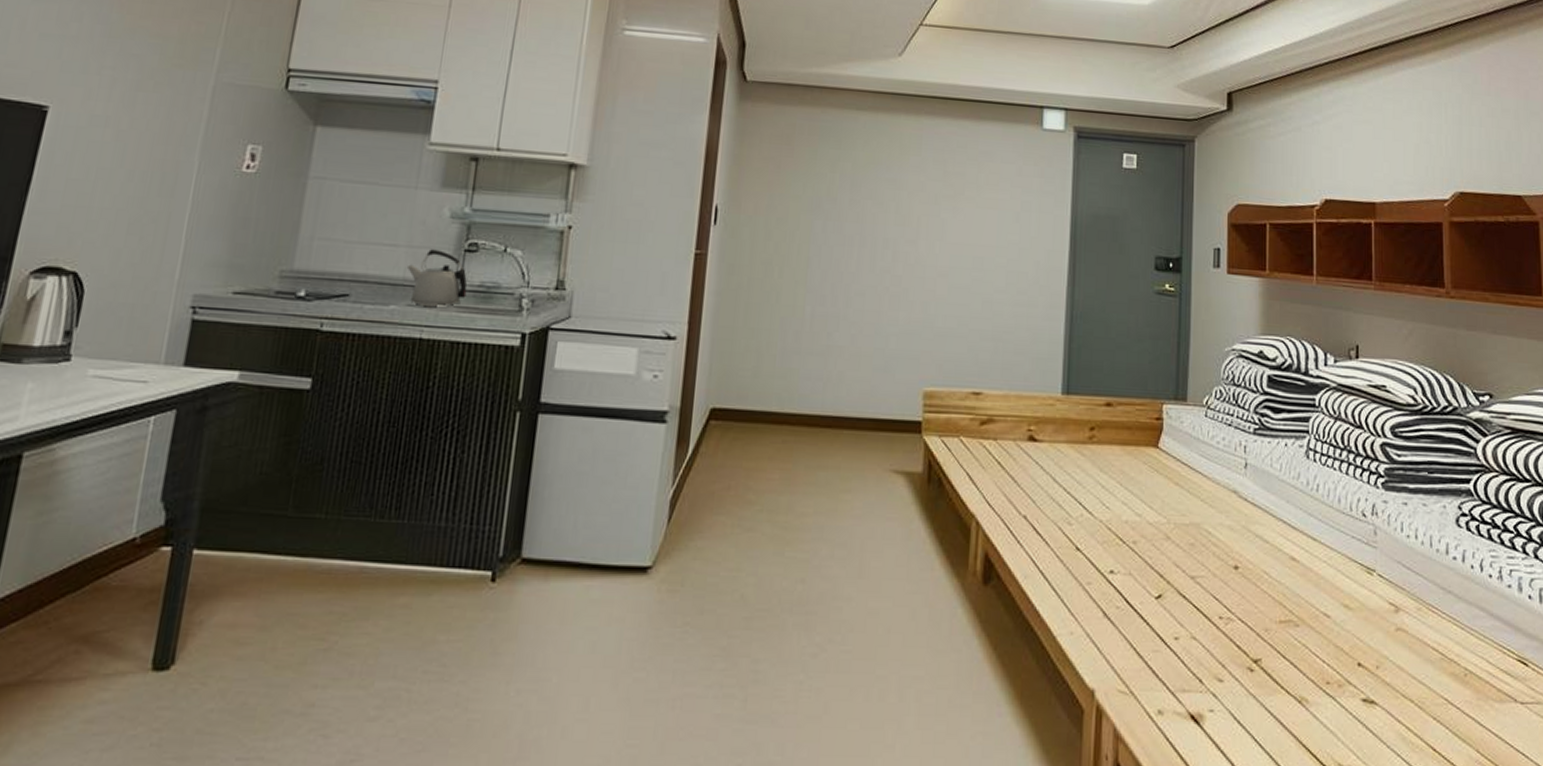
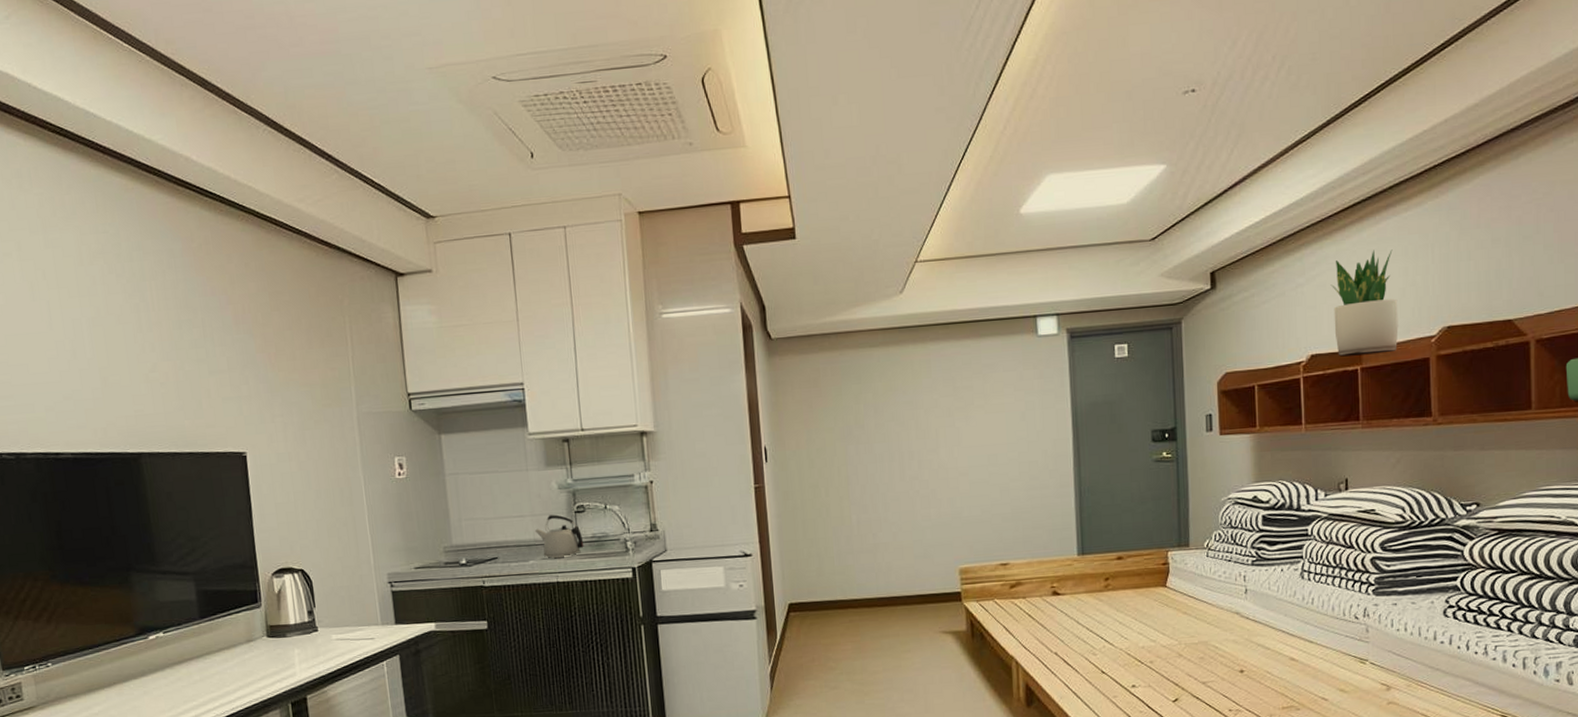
planter: none [1346,99,1412,211] -> present [1330,249,1399,357]

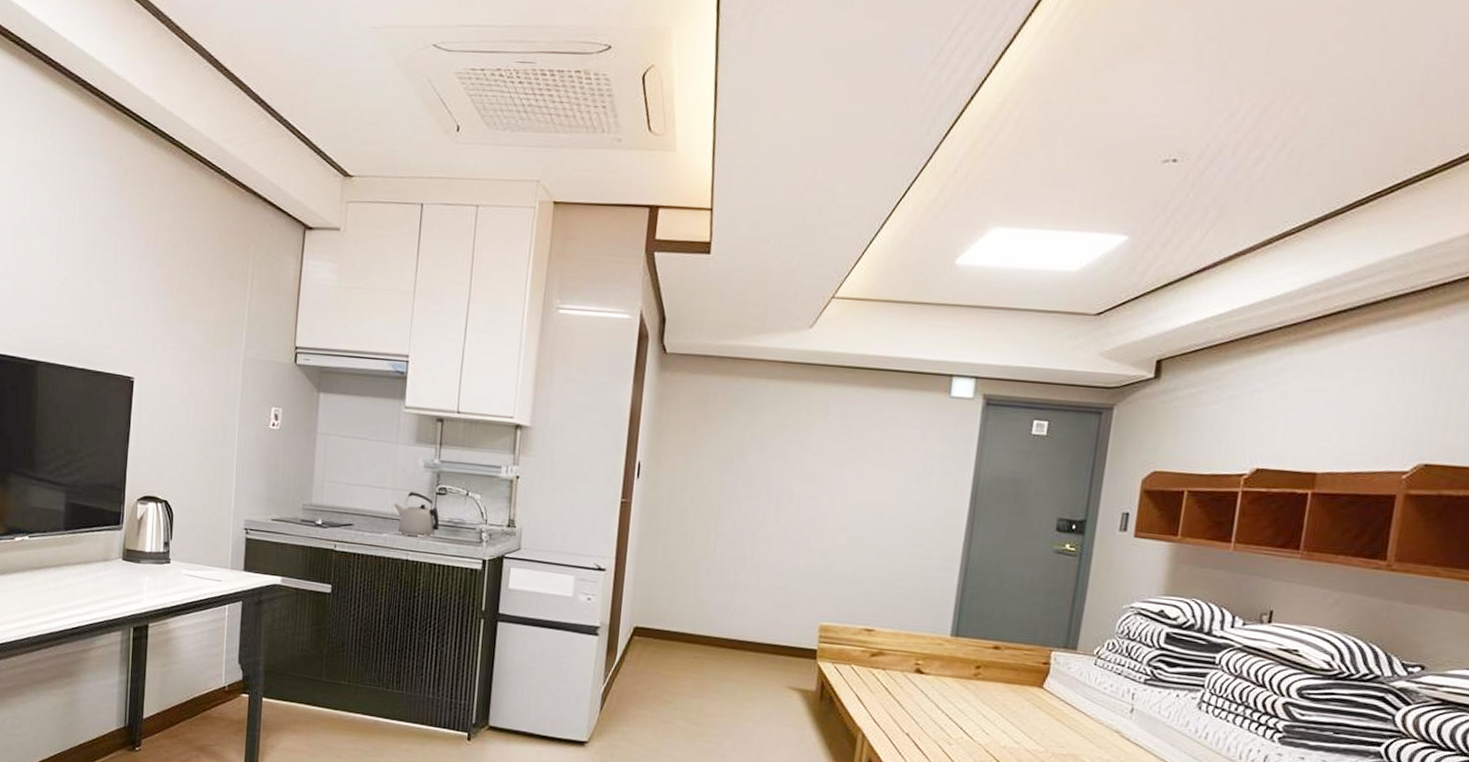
planter: present [1330,249,1399,357] -> none [1287,365,1375,482]

